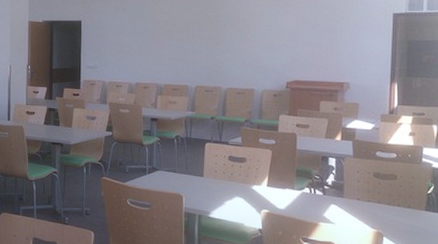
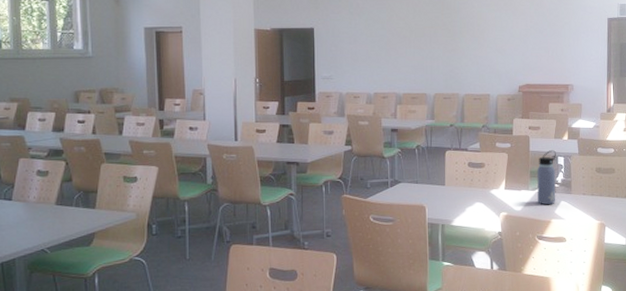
water bottle: none [304,150,328,207] -> present [537,150,557,205]

